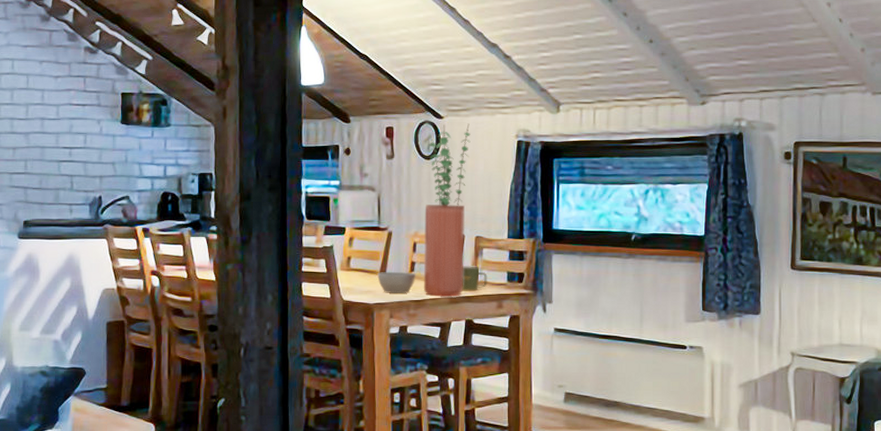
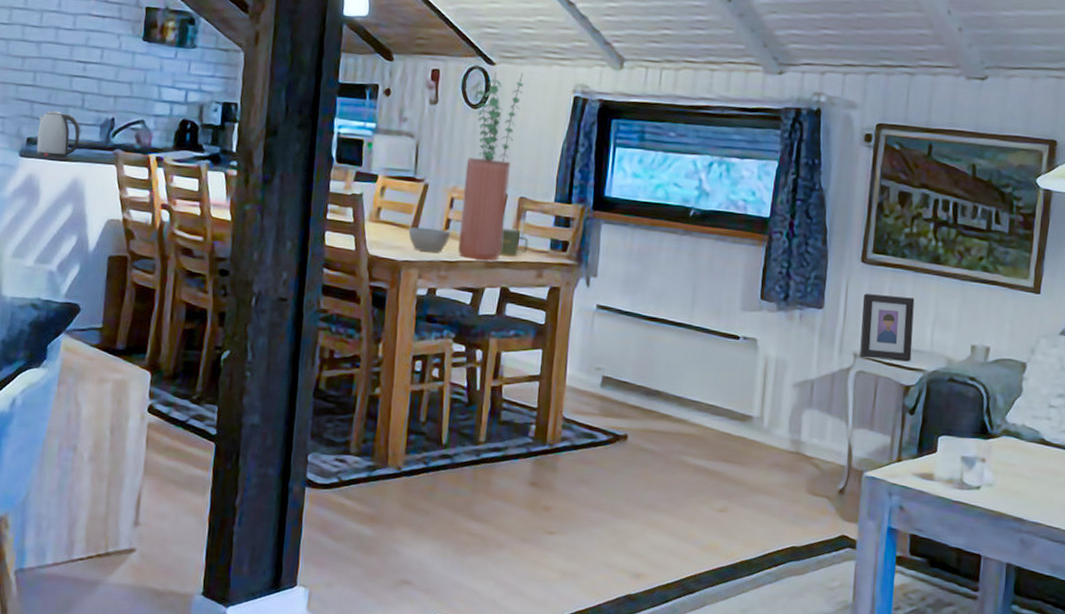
kettle: none [32,194,72,237] -> present [36,110,81,158]
picture frame: none [795,297,844,356] -> present [859,294,915,362]

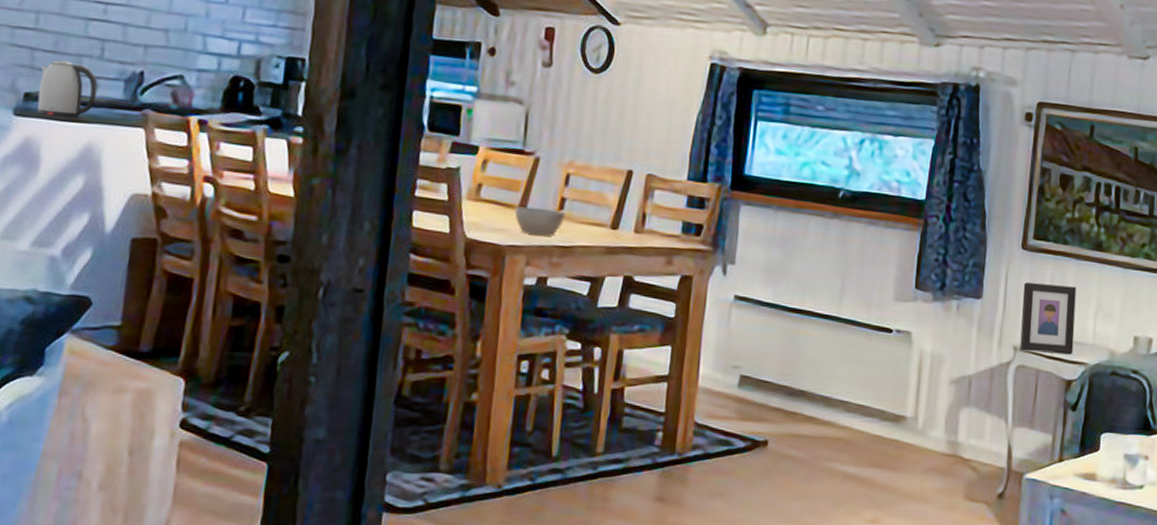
vase: present [458,71,524,261] -> none [574,32,653,246]
mug: present [499,227,529,257] -> none [623,208,657,242]

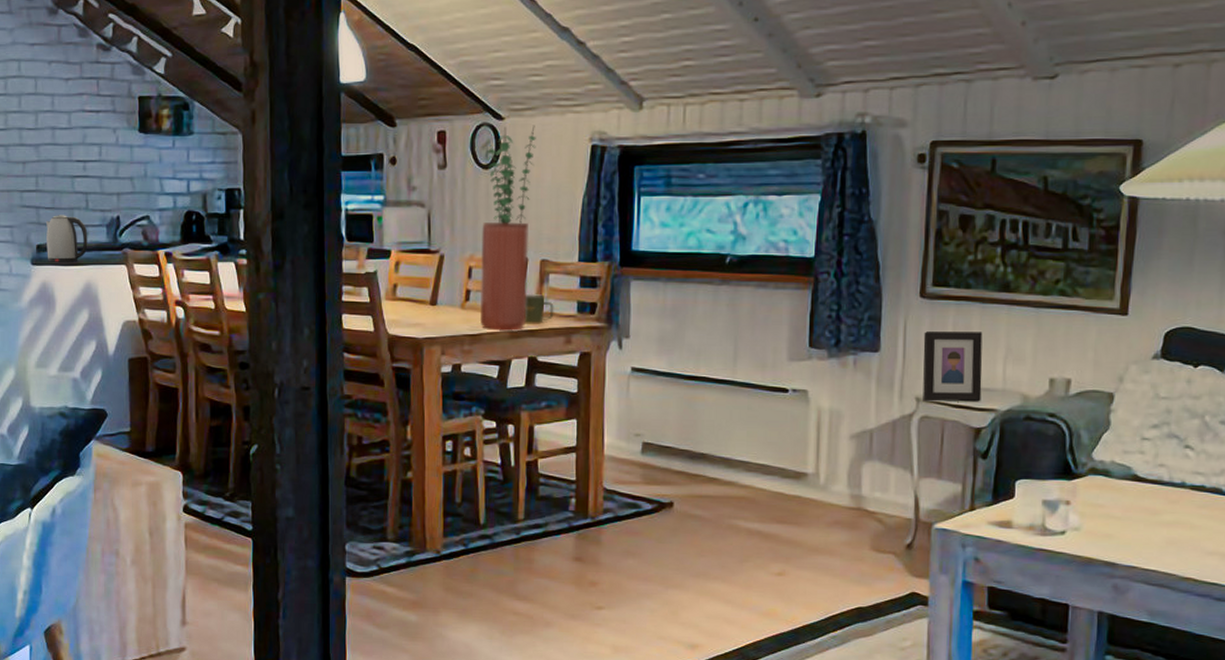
bowl: present [514,206,566,237] -> none [427,302,472,326]
vase: none [574,32,653,246] -> present [479,125,536,331]
mug: none [623,208,657,242] -> present [524,293,554,324]

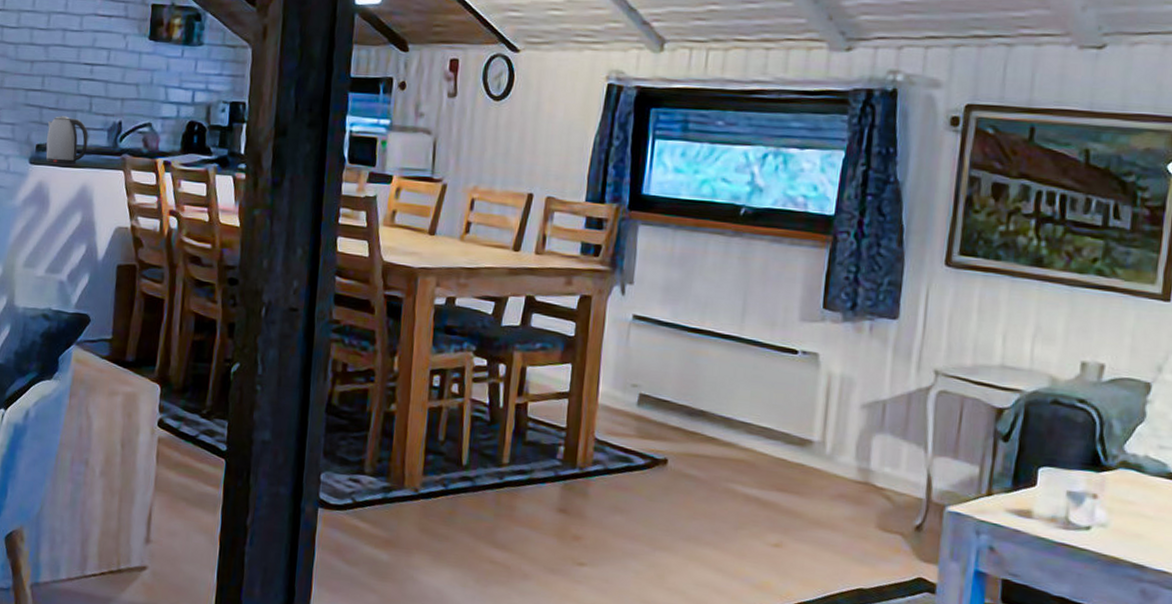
vase: present [479,125,536,331] -> none [479,59,551,267]
mug: present [524,293,554,324] -> none [524,230,557,263]
picture frame: present [922,331,983,402] -> none [942,302,1011,381]

